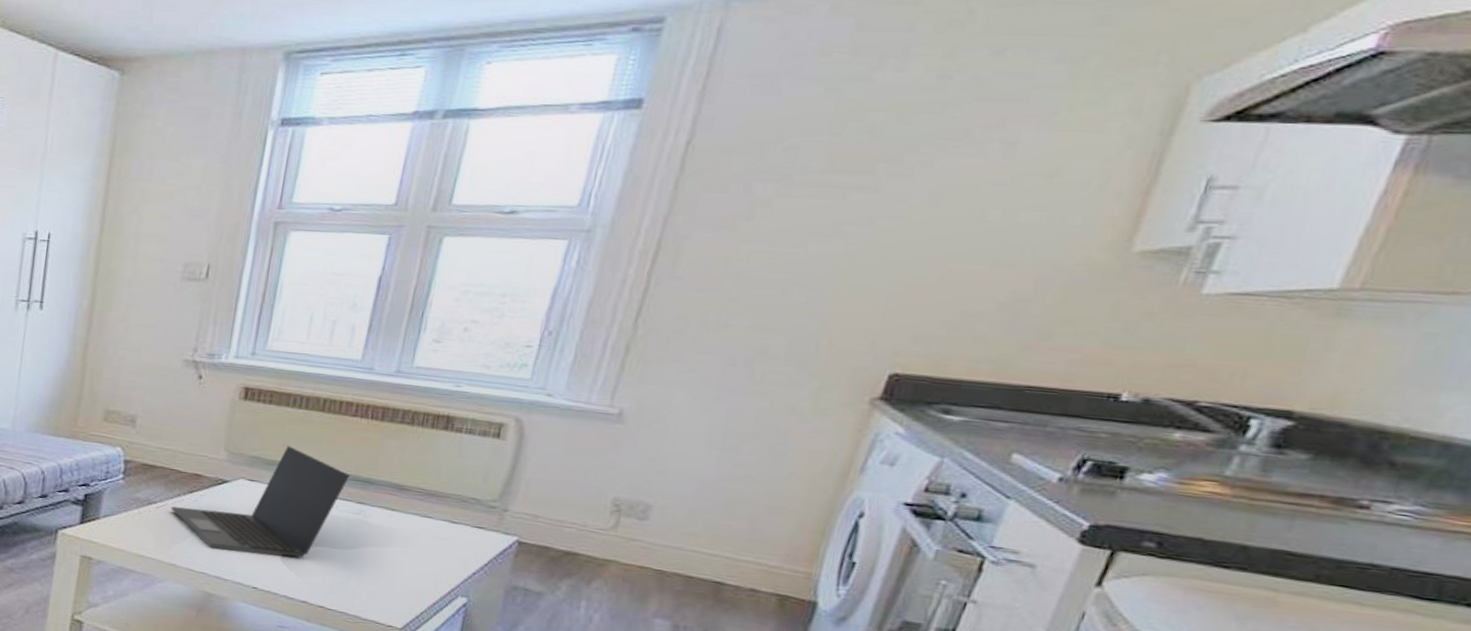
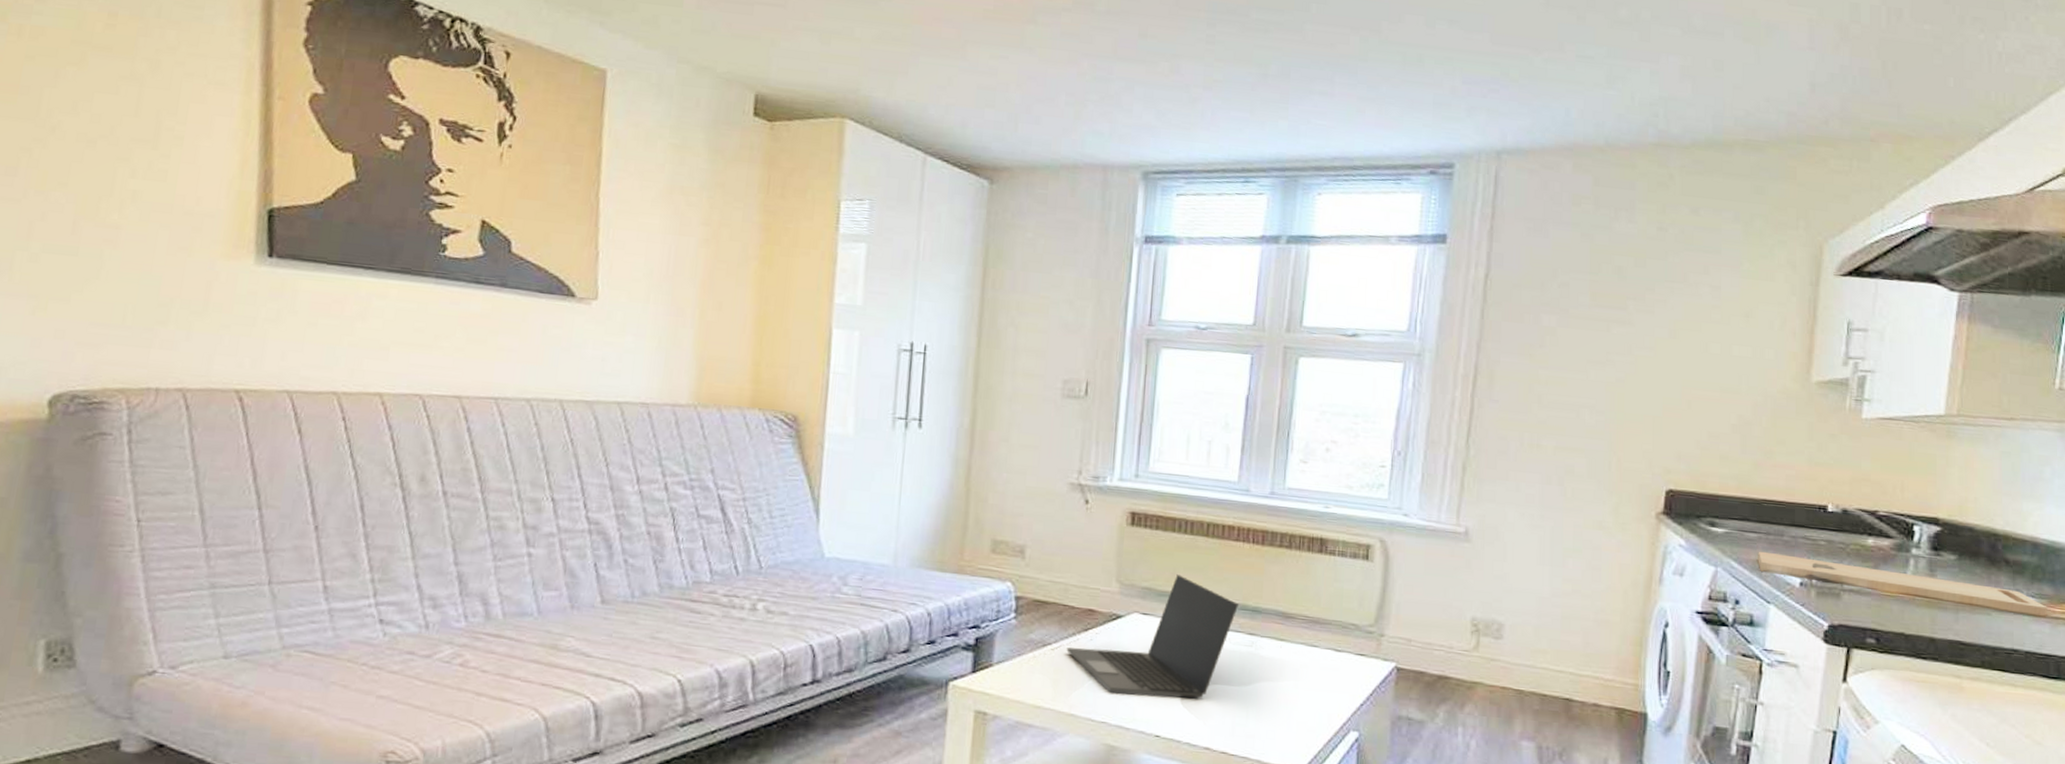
cutting board: none [1002,442,1444,532] -> present [1758,551,2047,618]

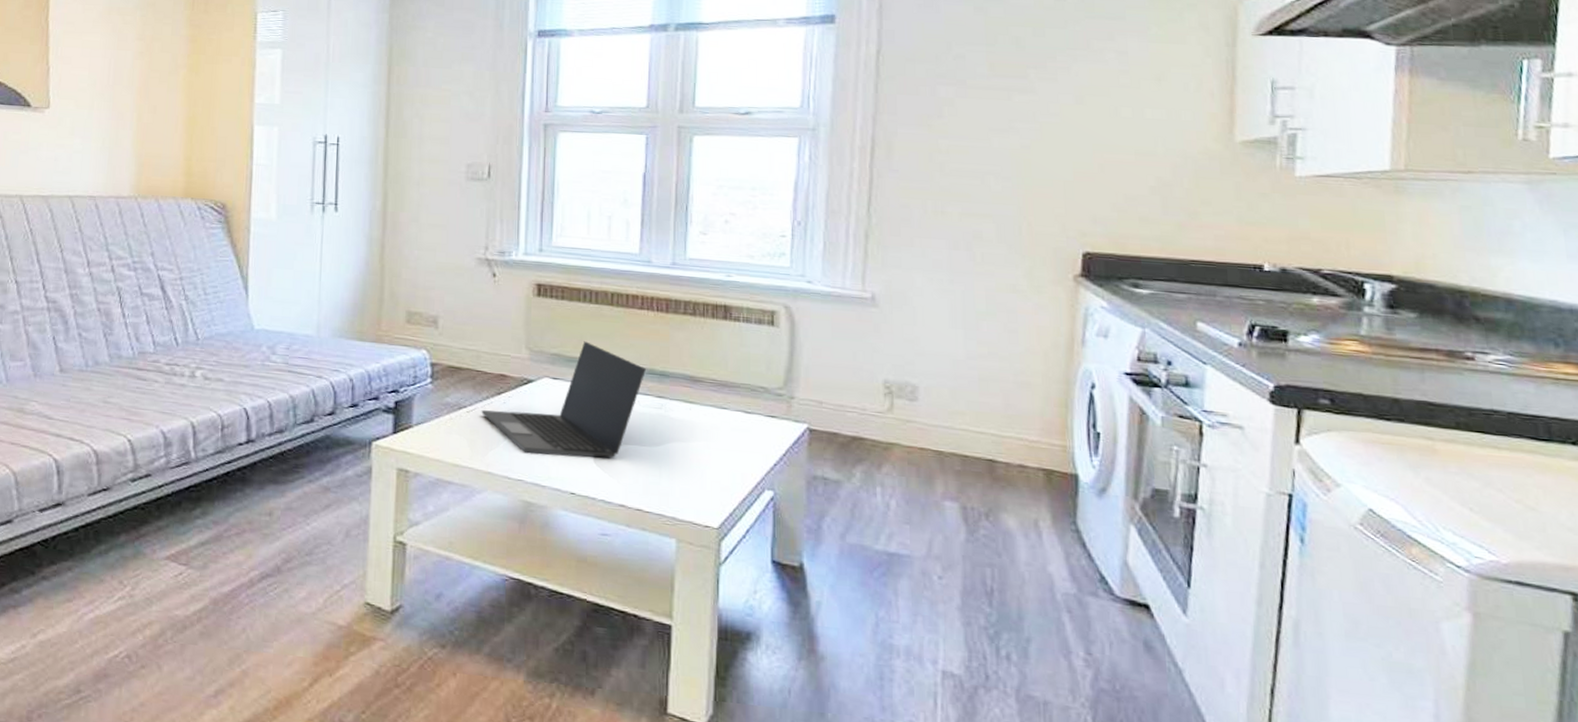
cutting board: present [1758,551,2047,618] -> none [1188,311,1531,378]

